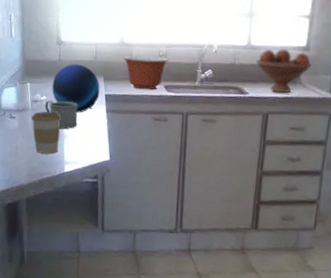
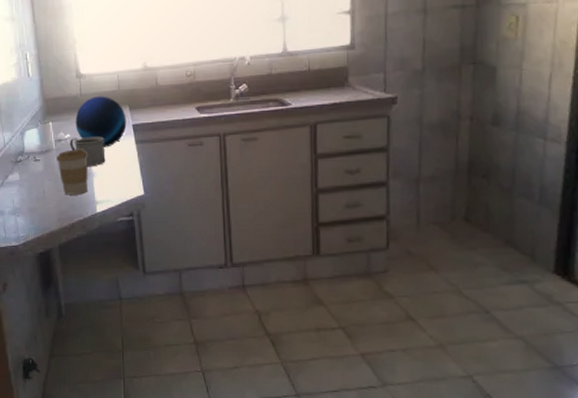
mixing bowl: present [123,55,169,90] -> none [148,77,198,115]
fruit bowl: present [255,49,312,93] -> none [294,51,360,101]

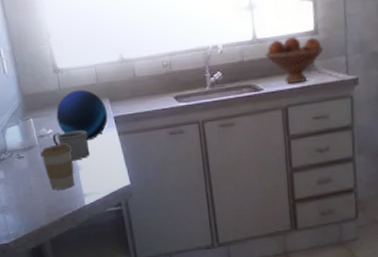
fruit bowl: none [294,51,360,101] -> present [264,37,324,85]

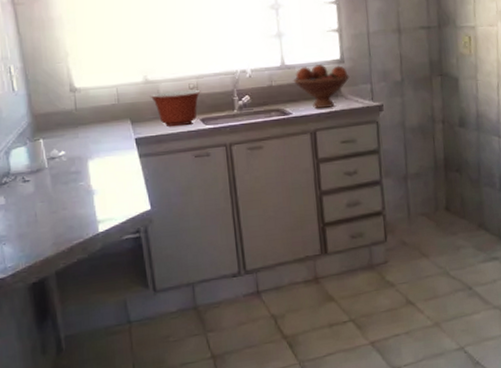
coffee cup: present [40,143,75,190] -> none [49,166,88,217]
mug: present [52,130,90,160] -> none [65,152,107,184]
decorative orb: present [56,89,108,141] -> none [70,110,129,164]
mixing bowl: none [125,67,174,105] -> present [149,89,201,127]

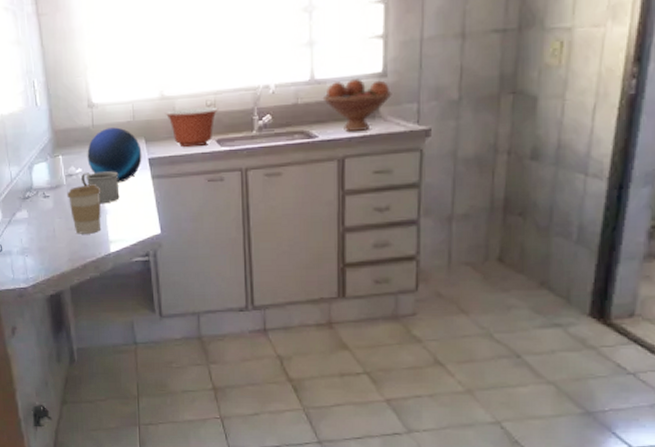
coffee cup: none [49,166,88,217] -> present [67,184,102,234]
mug: none [65,152,107,184] -> present [81,171,120,203]
decorative orb: none [70,110,129,164] -> present [87,127,142,183]

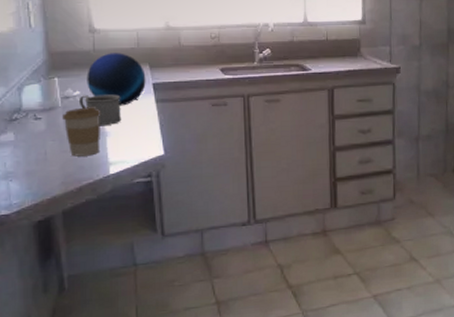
mixing bowl: present [165,107,218,148] -> none [170,39,222,75]
fruit bowl: present [322,79,392,133] -> none [314,24,370,67]

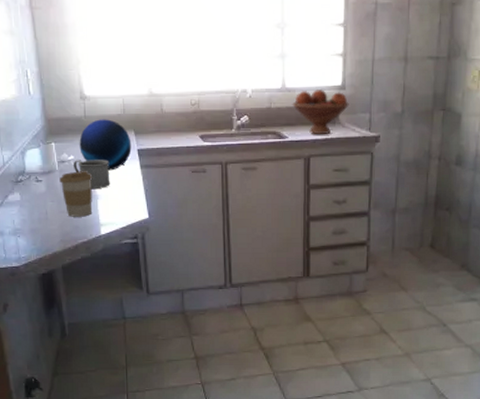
fruit bowl: none [314,24,370,67] -> present [292,89,349,135]

